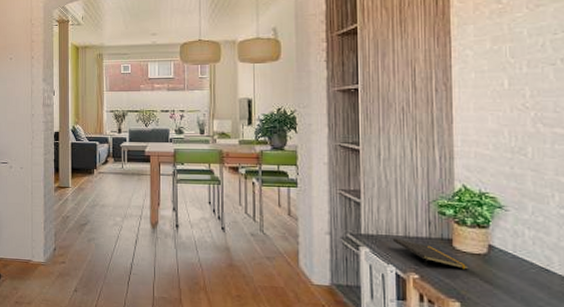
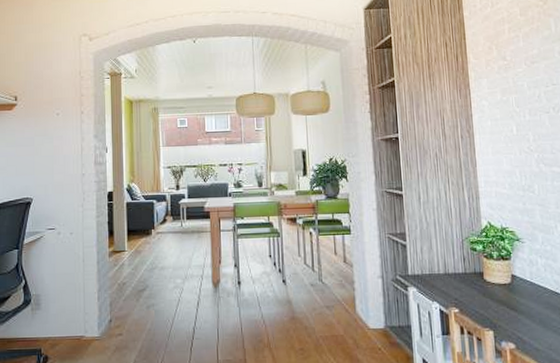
notepad: present [393,238,469,270] -> none [435,276,498,301]

